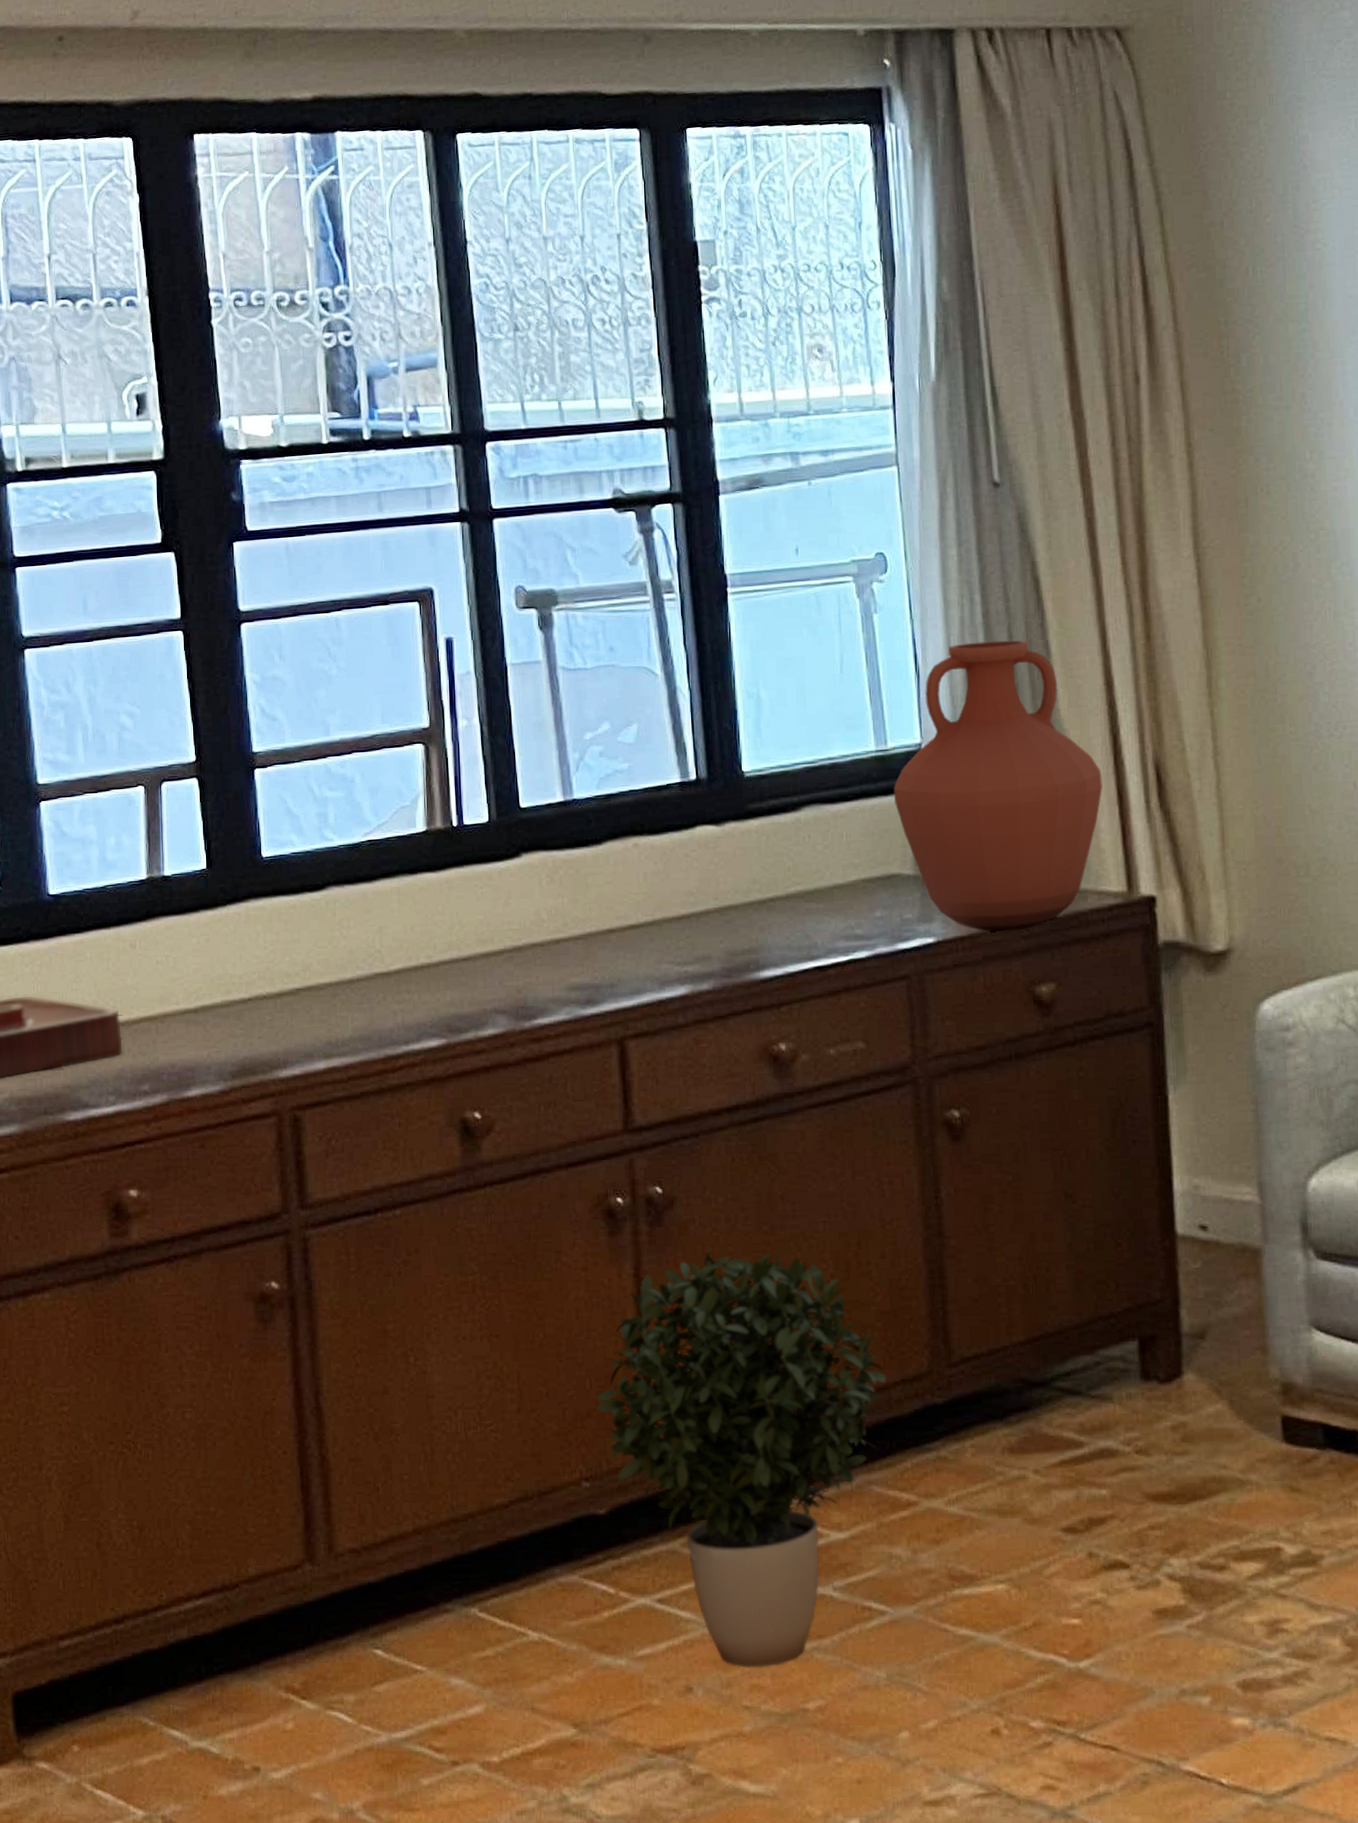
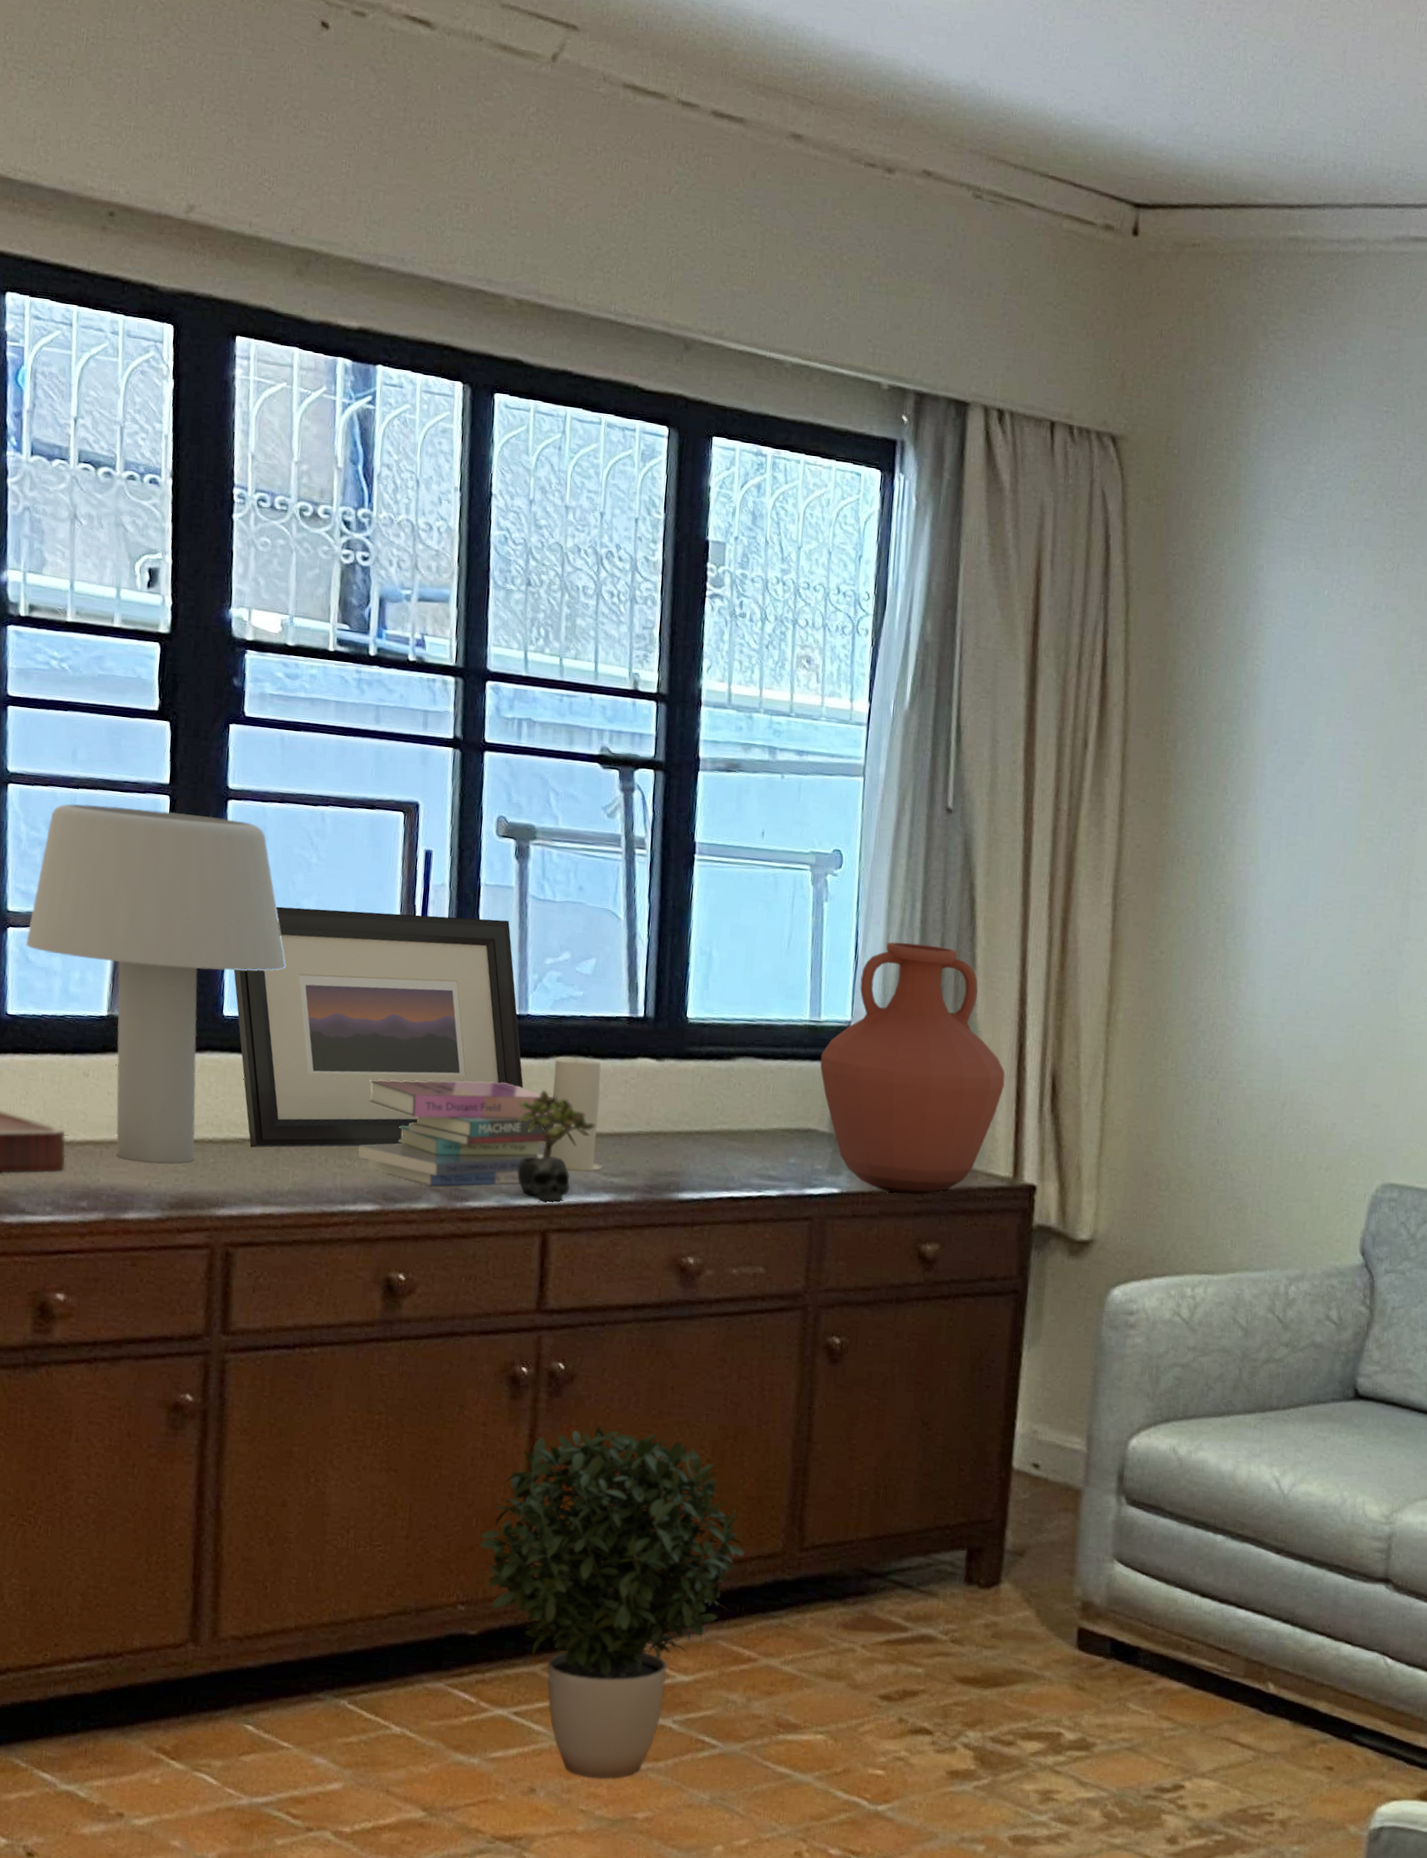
table lamp: none [59,643,320,1032] -> present [26,803,287,1165]
picture frame: none [267,698,580,997] -> present [233,906,524,1148]
books: none [416,879,620,1009] -> present [358,1079,555,1187]
succulent plant: none [575,880,660,1006] -> present [515,1089,595,1204]
candle: none [609,837,675,967] -> present [550,1056,603,1172]

